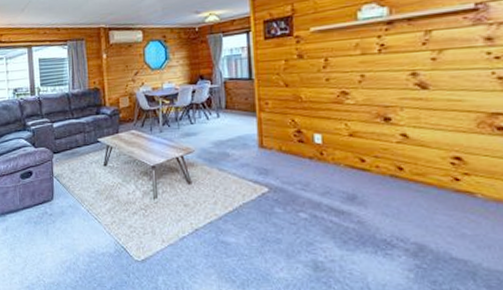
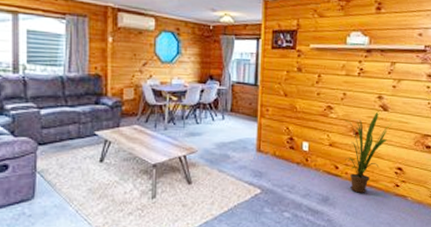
house plant: none [367,91,438,190] -> present [345,111,393,193]

